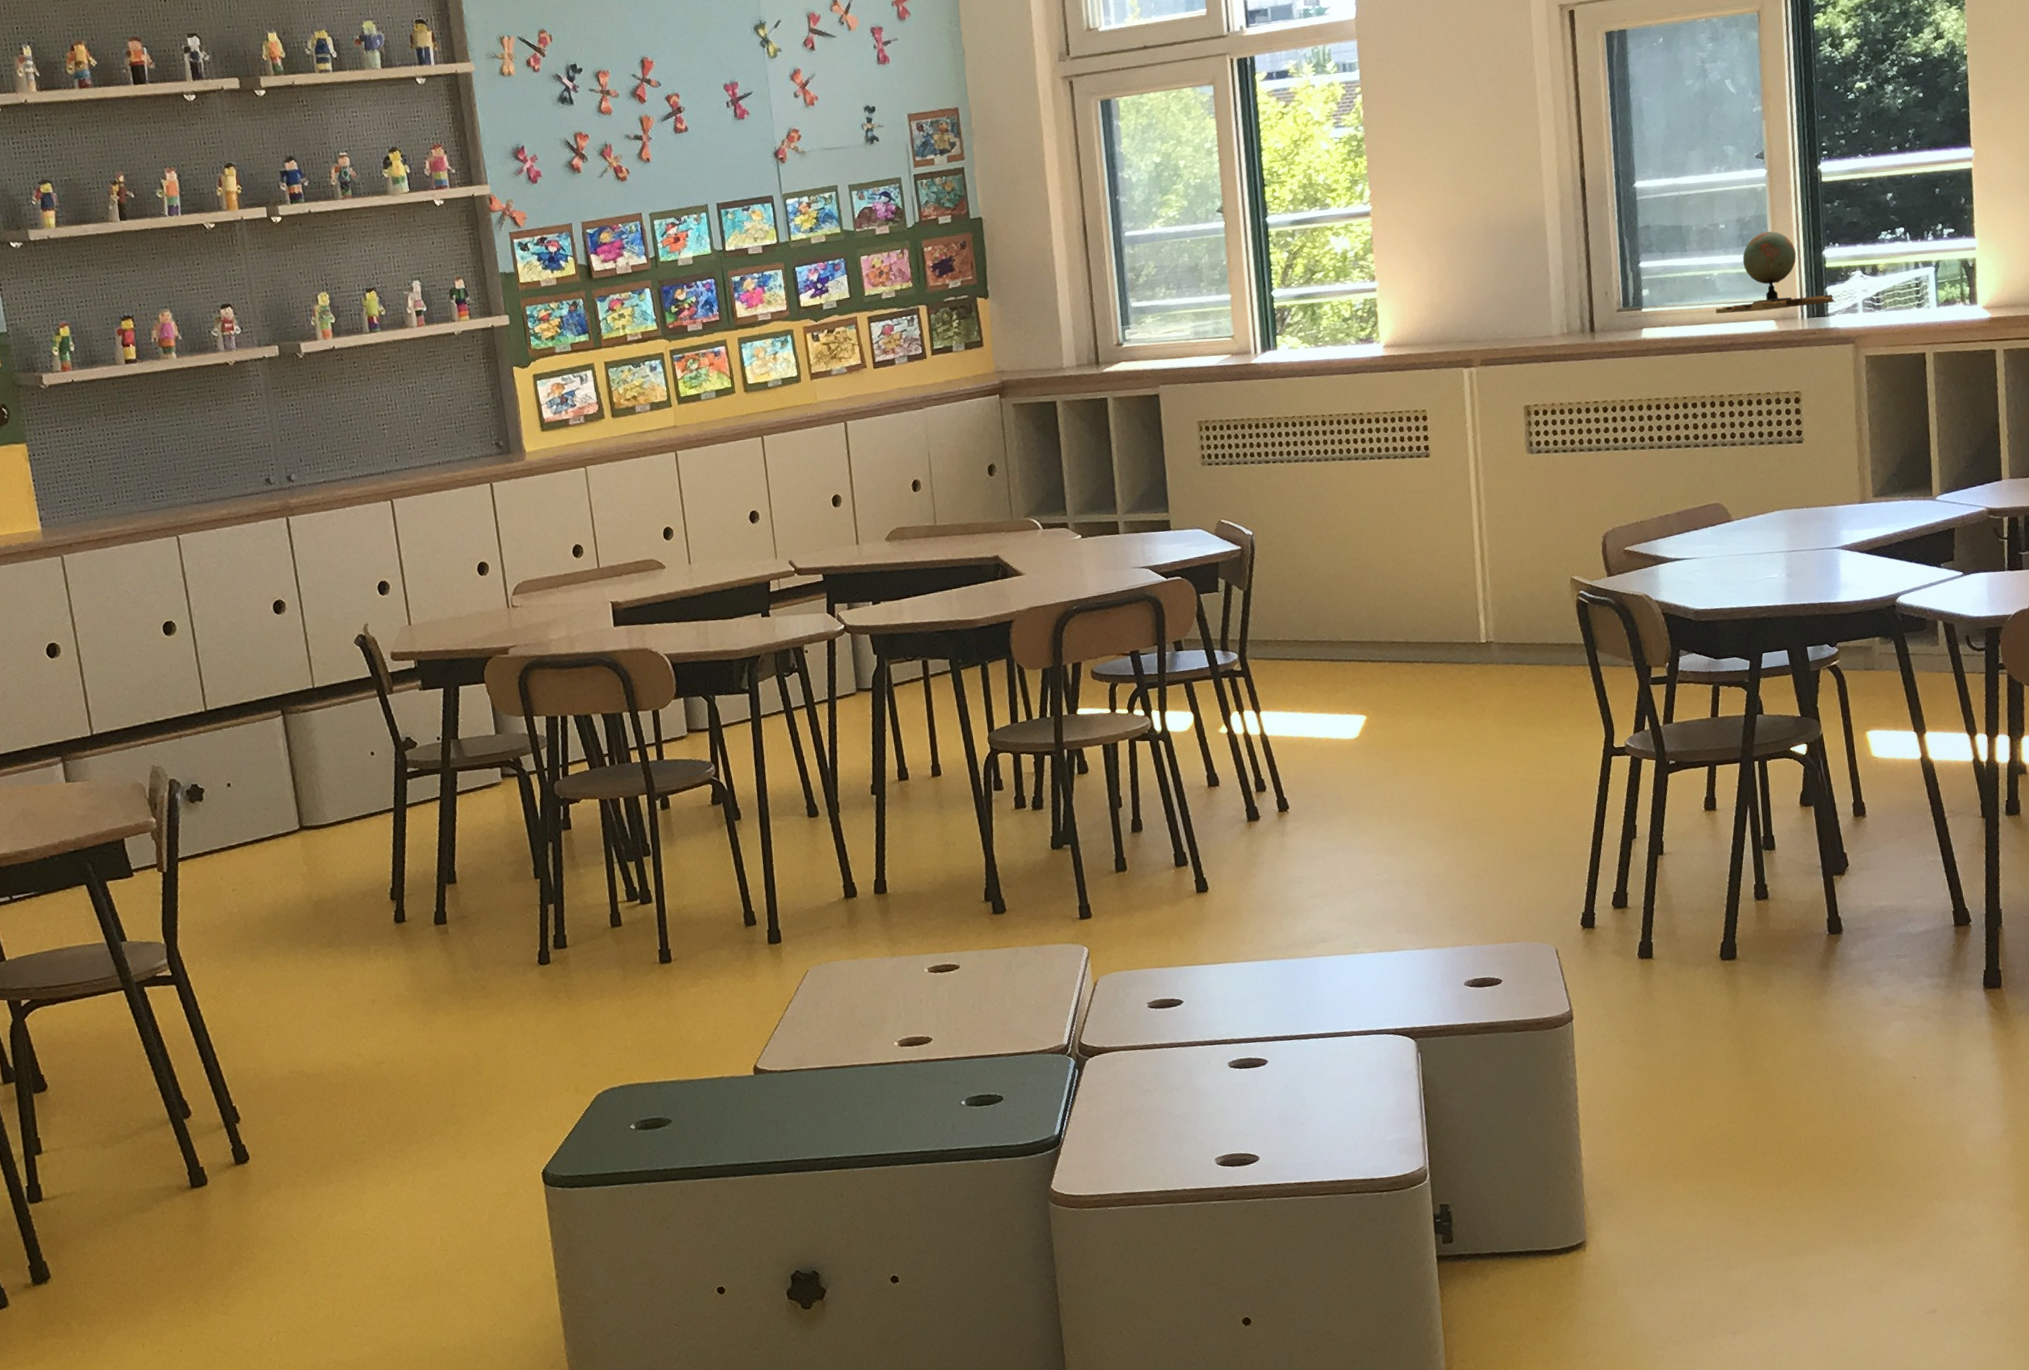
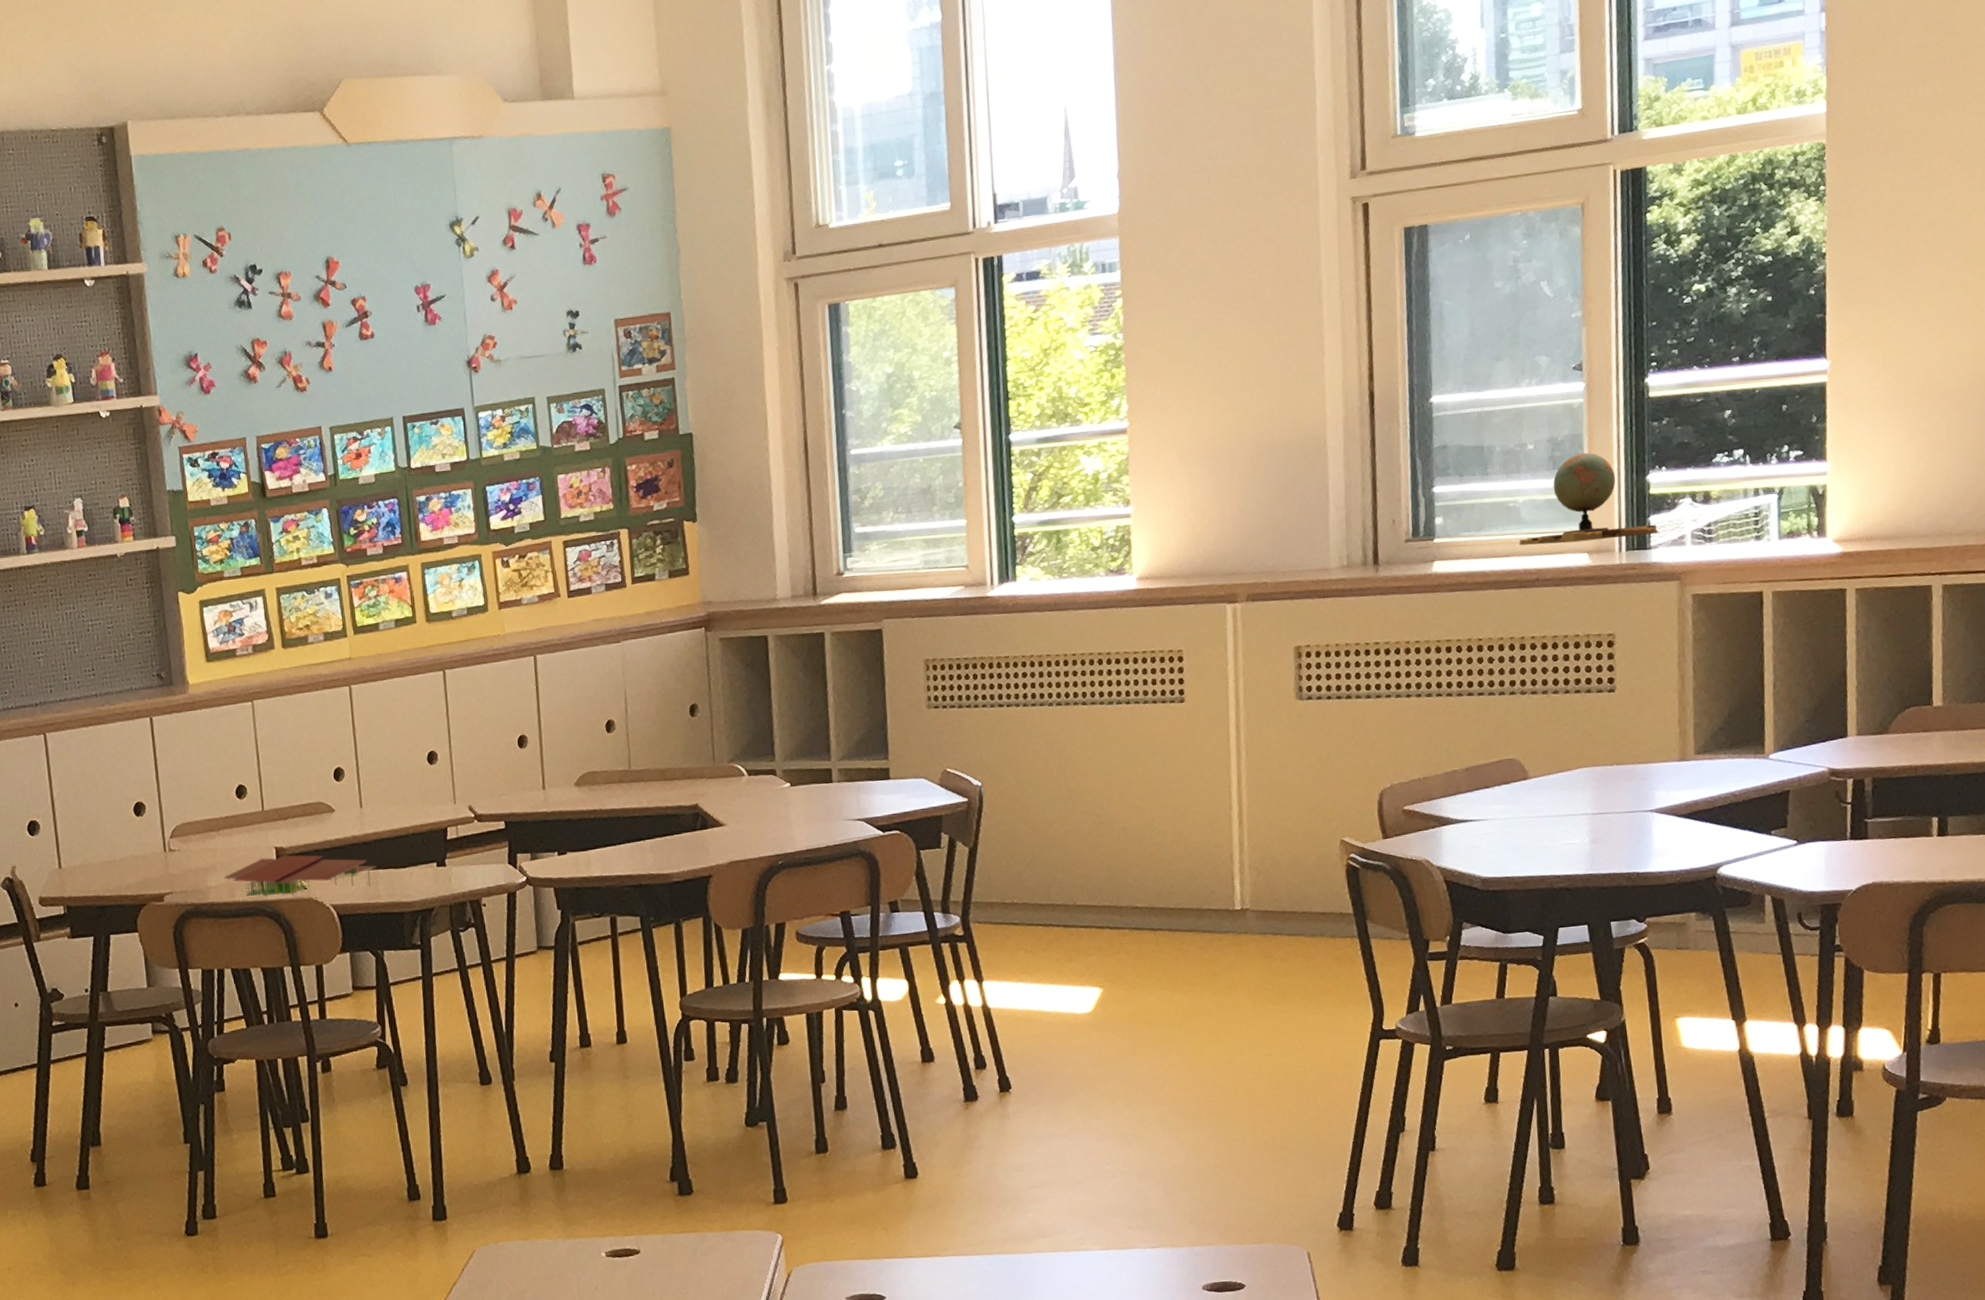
papers: none [564,608,706,647] -> present [224,855,377,896]

